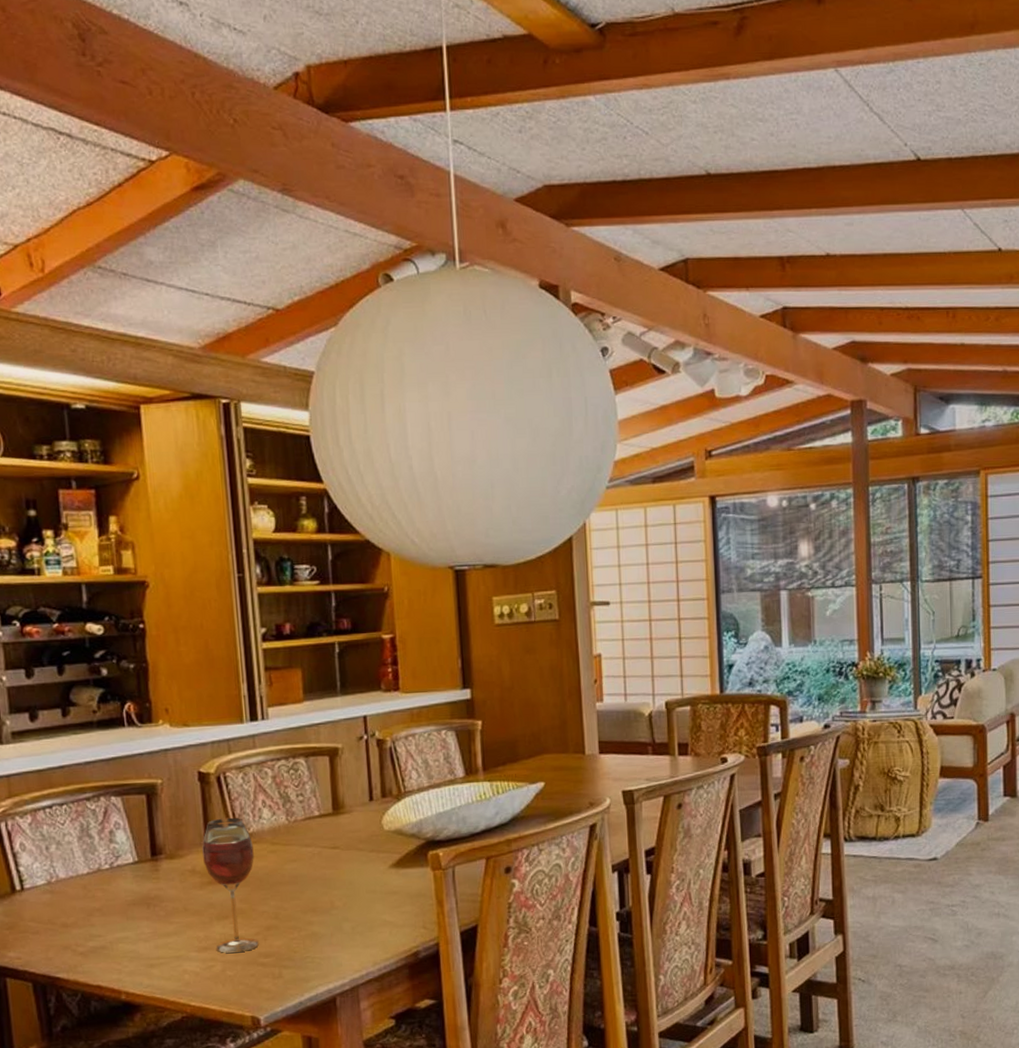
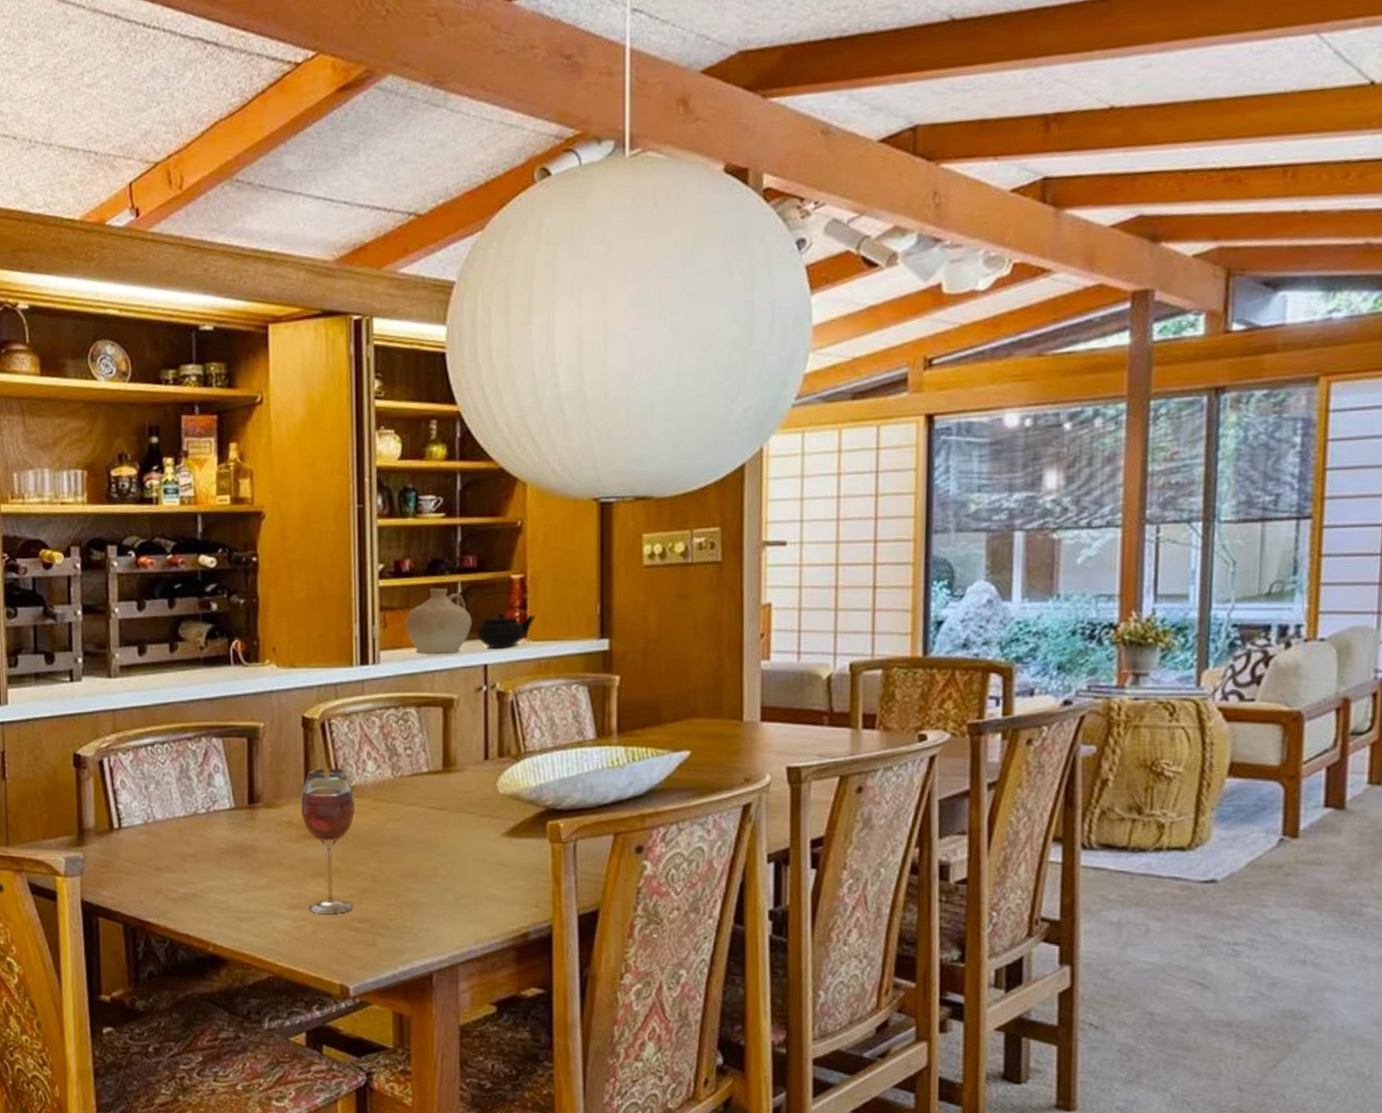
ceramic jug: none [289,648,350,709] -> present [406,587,472,654]
teapot: none [350,648,406,702] -> present [473,589,535,650]

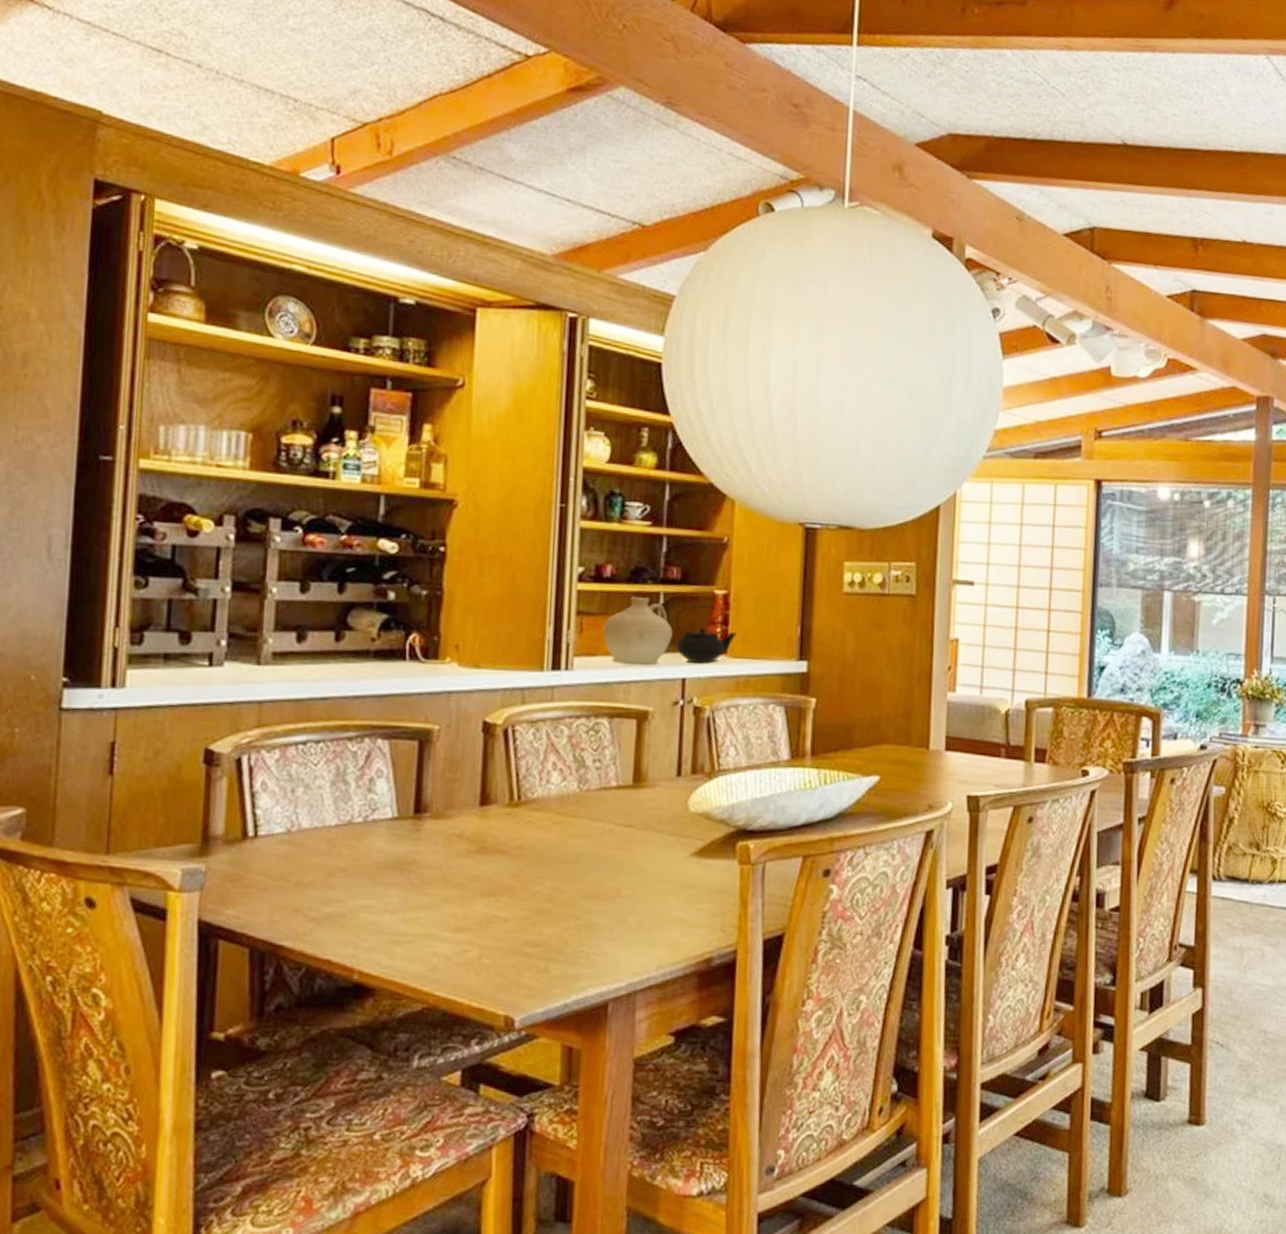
wineglass: present [301,768,355,914] -> none [474,777,535,937]

